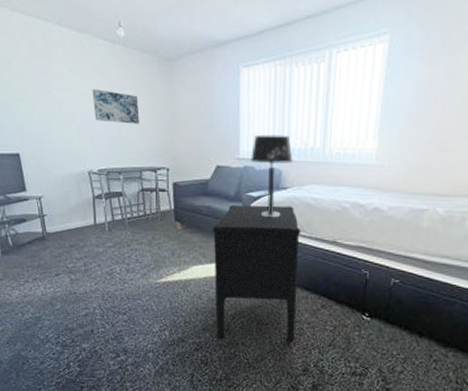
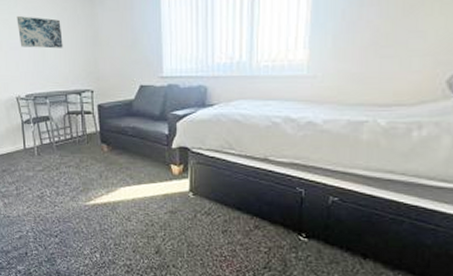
nightstand: present [212,205,302,342] -> none [138,123,230,265]
table lamp: present [251,134,293,218] -> none [175,50,218,136]

